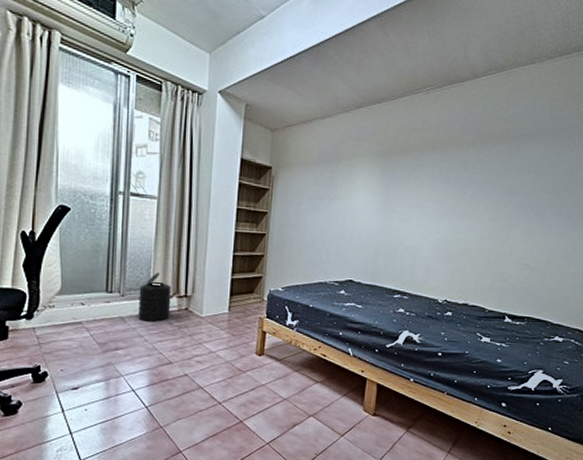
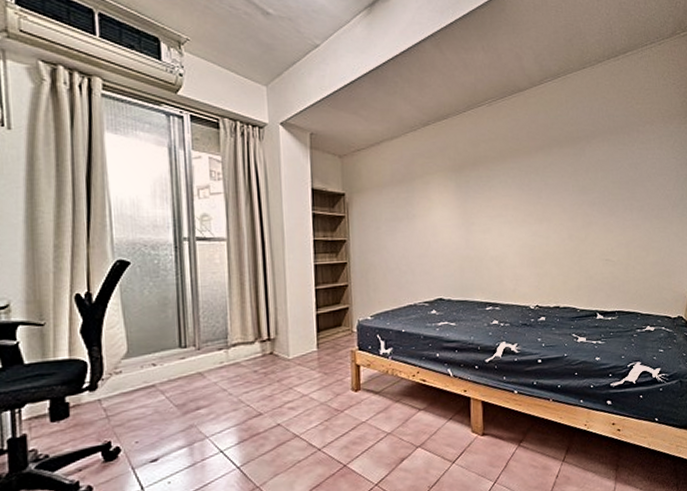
trash can: present [138,272,172,322] -> none [216,317,254,374]

